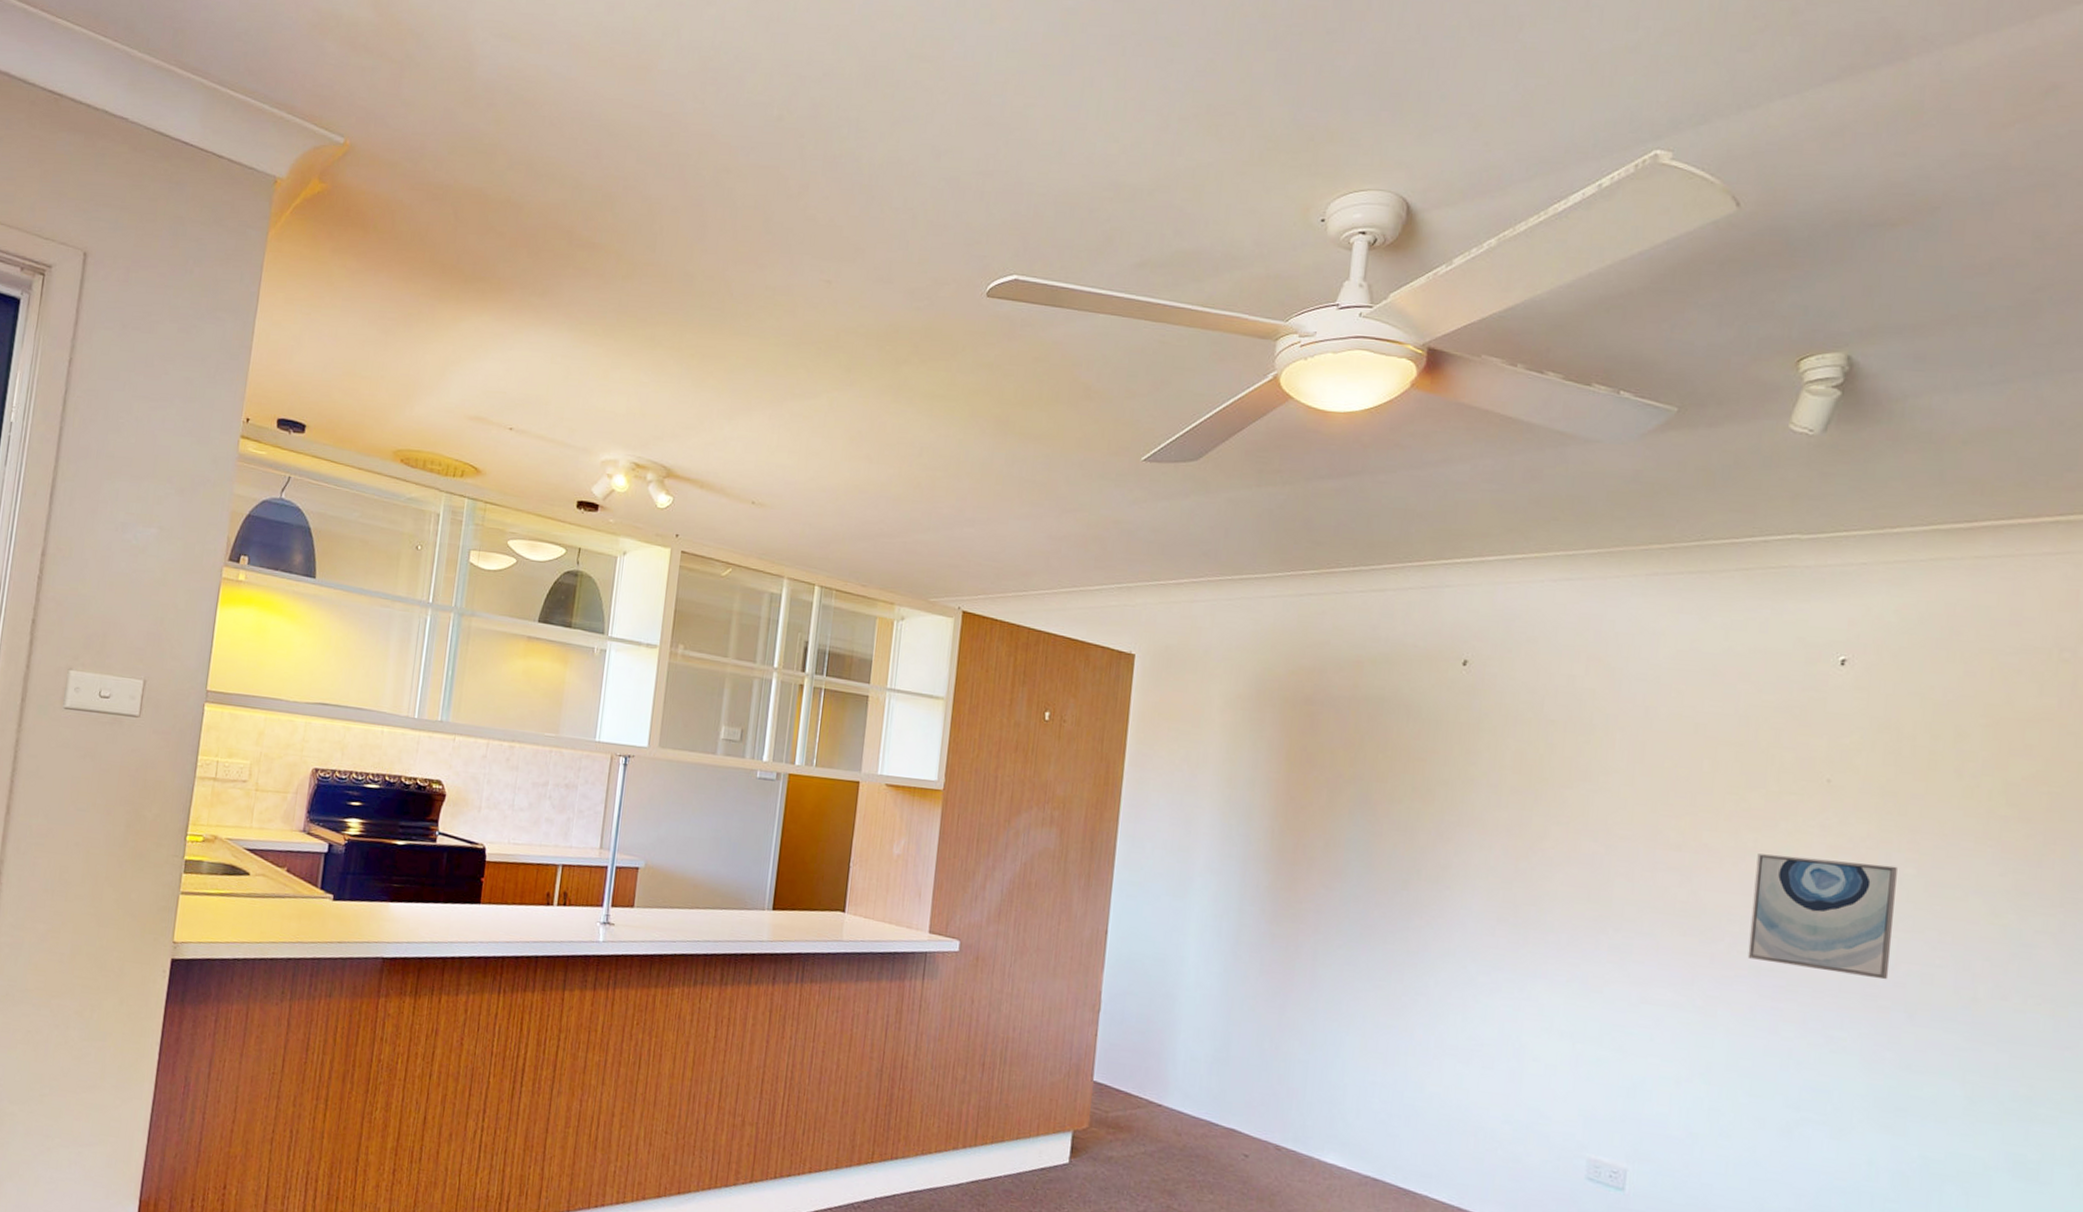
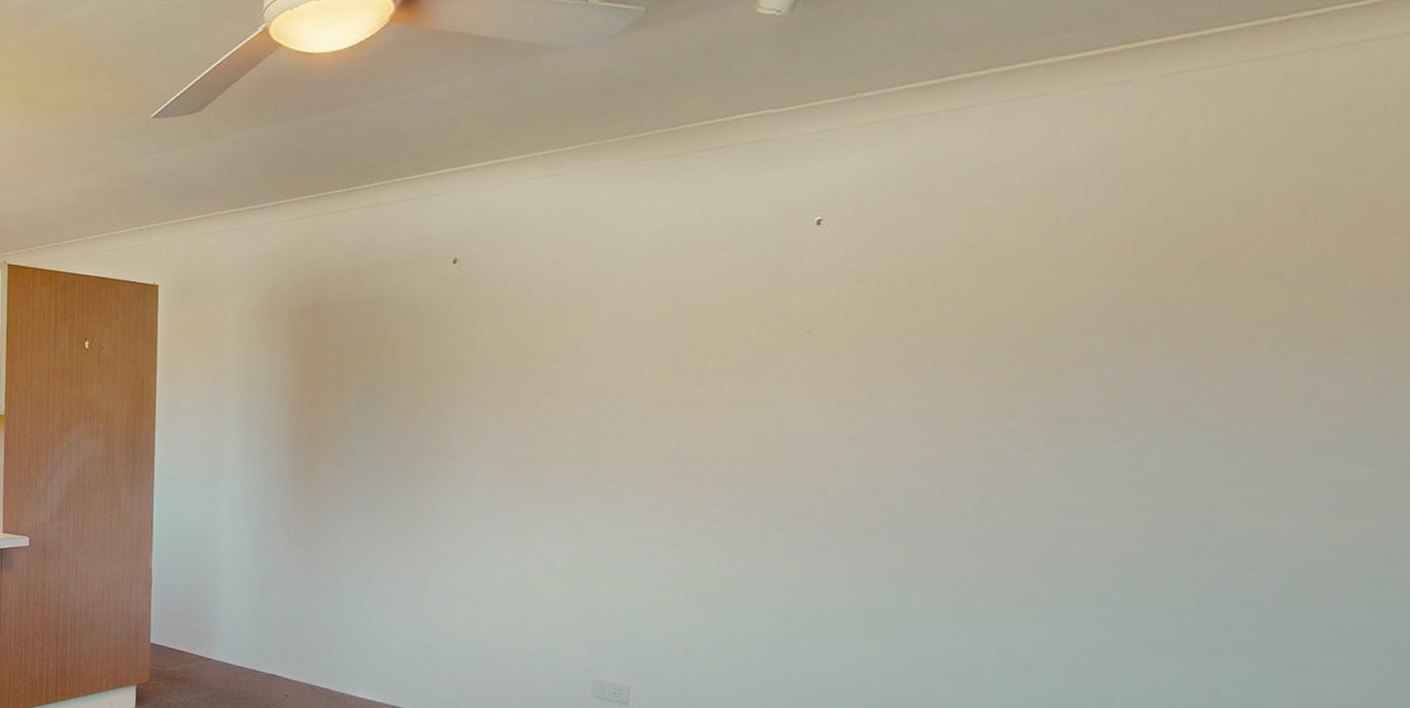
wall art: present [1747,854,1897,980] -> none [736,402,880,505]

